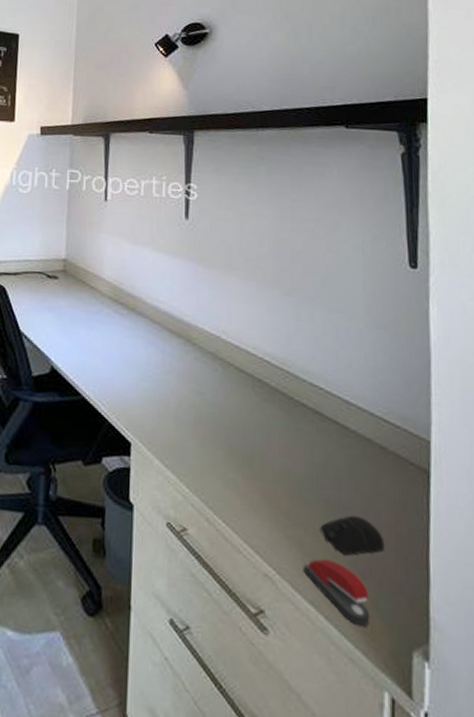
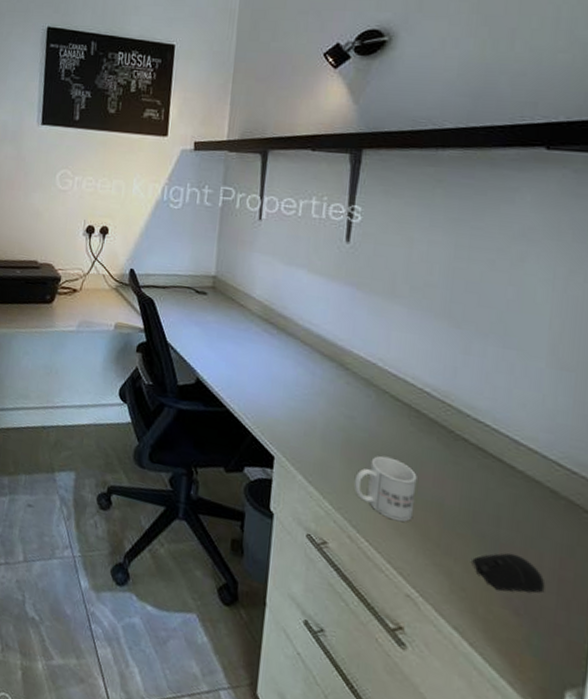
mug: none [208,429,265,497] -> present [354,455,417,523]
stapler: present [304,558,370,628] -> none [450,589,521,660]

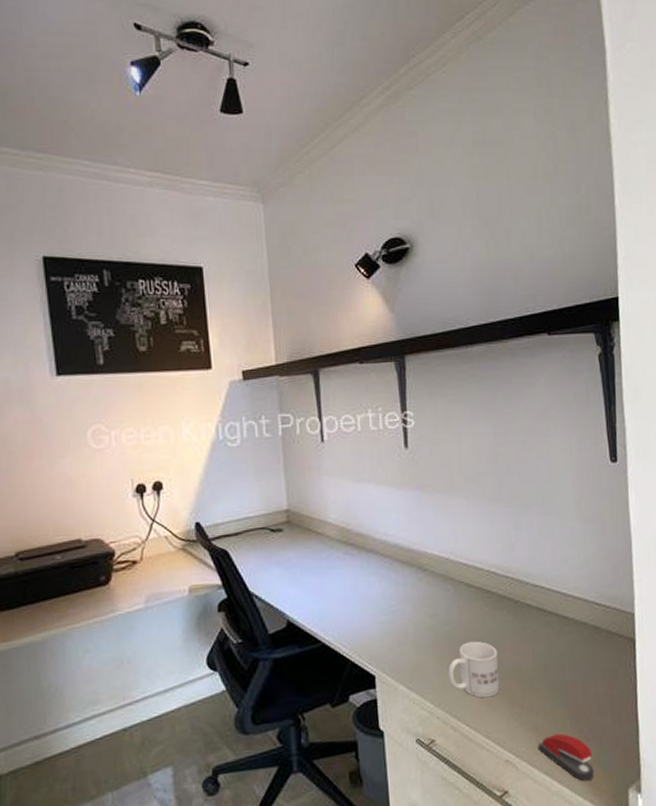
stapler: none [450,589,521,660] -> present [538,733,595,782]
computer mouse: present [472,553,546,593] -> none [549,690,603,726]

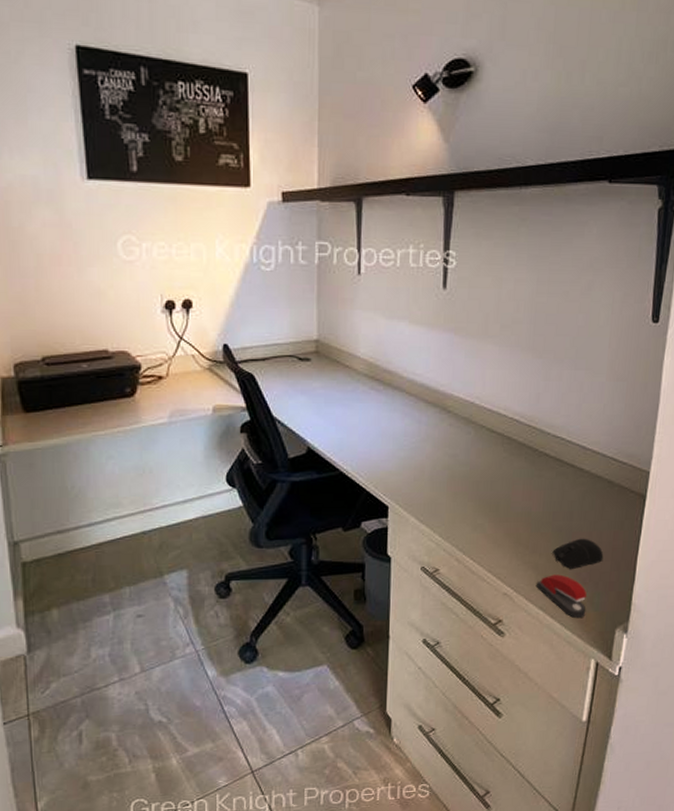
mug: present [448,641,500,698] -> none [459,483,510,536]
computer mouse: none [549,690,603,726] -> present [552,538,604,569]

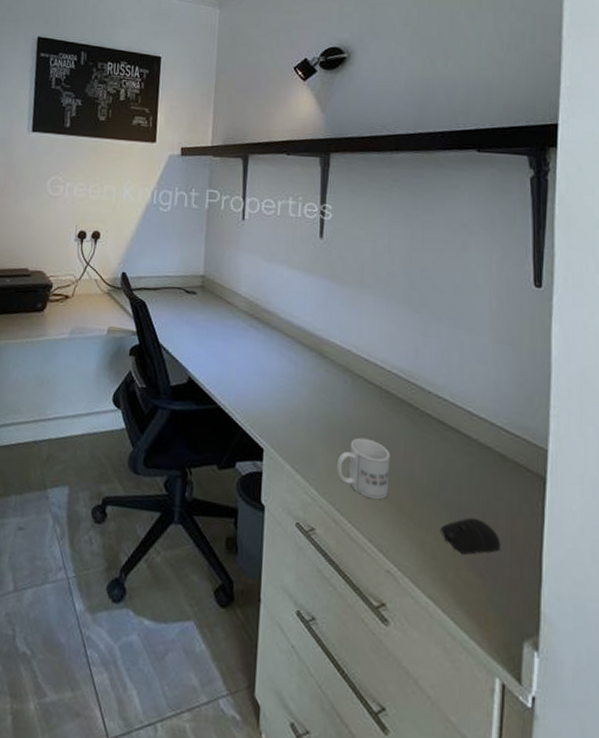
mug: none [459,483,510,536] -> present [336,437,390,500]
stapler: present [537,574,587,619] -> none [424,557,485,620]

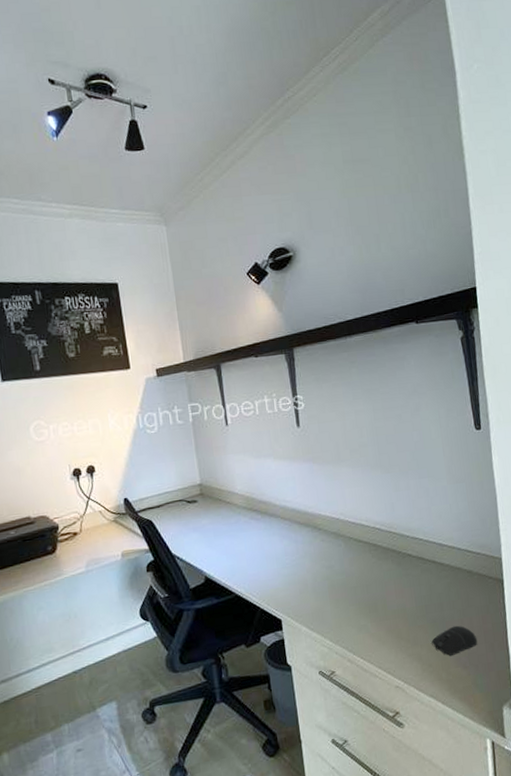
mug: present [336,437,390,500] -> none [343,587,388,635]

